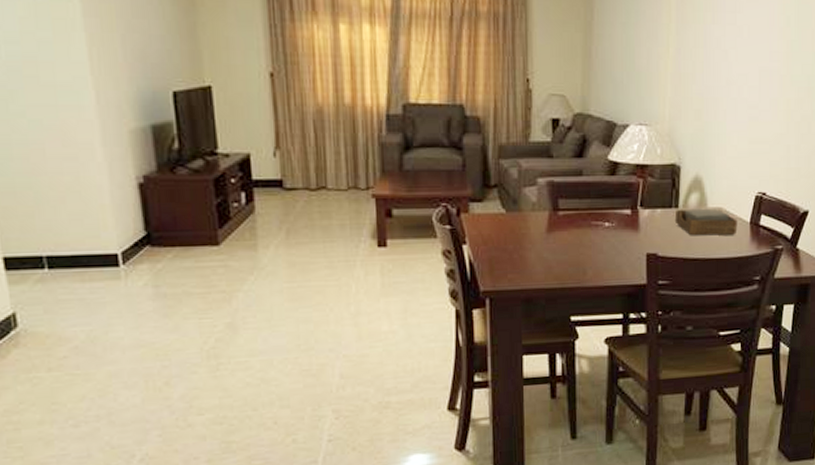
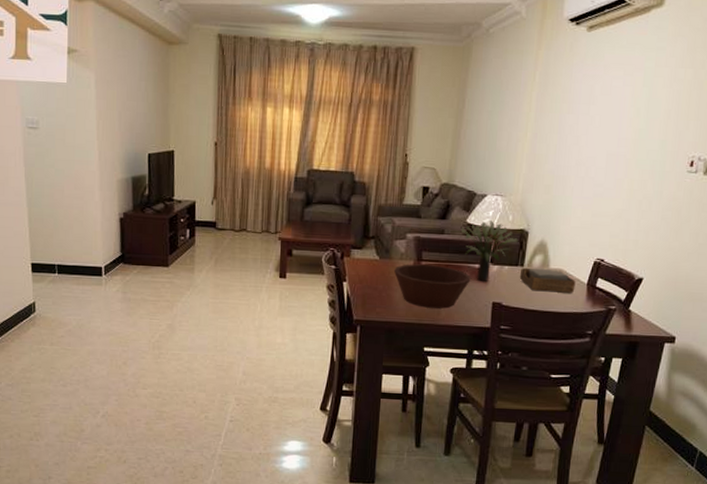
bowl: none [525,214,619,268] -> present [393,264,471,309]
flower arrangement: none [602,156,670,229] -> present [460,221,518,281]

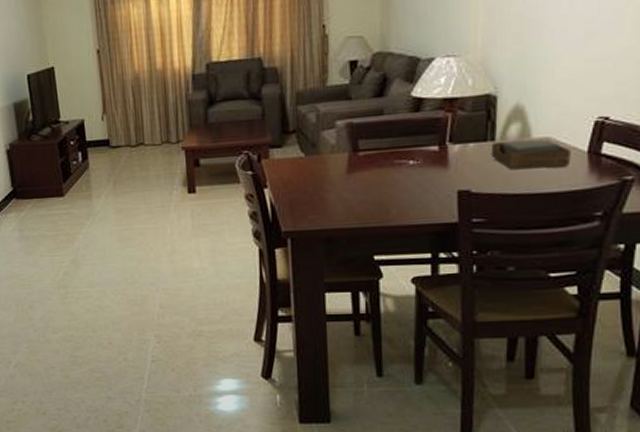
bowl: present [393,264,471,309] -> none [324,154,425,208]
flower arrangement: present [460,221,518,281] -> none [404,89,484,166]

